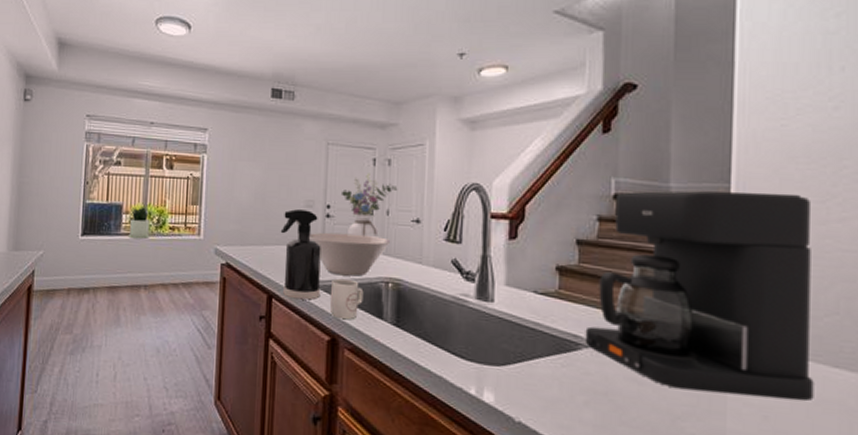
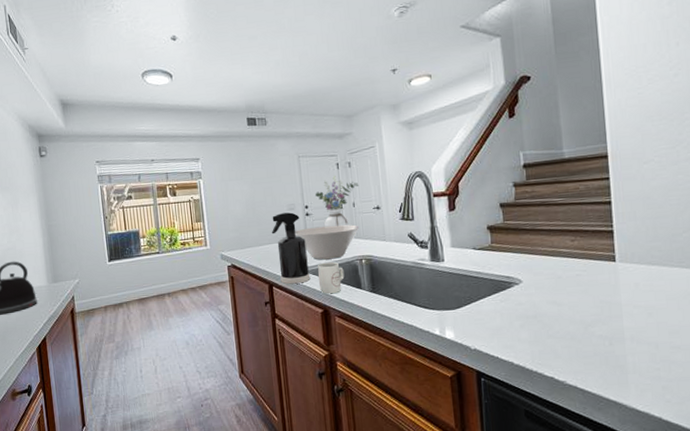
planter: present [128,207,150,240] -> none [147,230,166,258]
coffee maker: present [585,191,814,402] -> none [514,144,682,304]

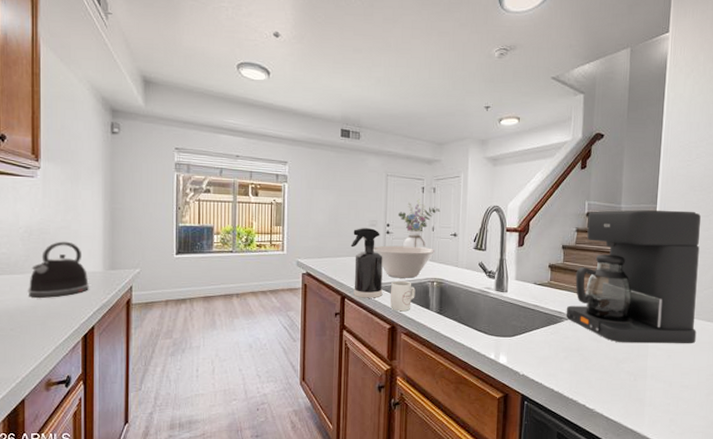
coffee maker: none [514,144,682,304] -> present [566,209,701,344]

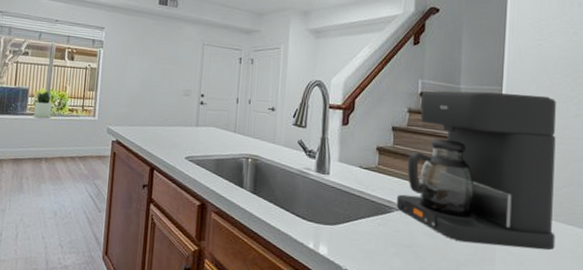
planter: none [220,228,240,256] -> present [33,91,52,119]
spray bottle: present [350,228,383,298] -> none [162,97,196,172]
bowl: present [374,245,436,278] -> none [186,116,252,153]
mug: present [390,280,416,312] -> none [201,154,229,189]
bouquet: present [397,198,441,249] -> none [212,69,258,122]

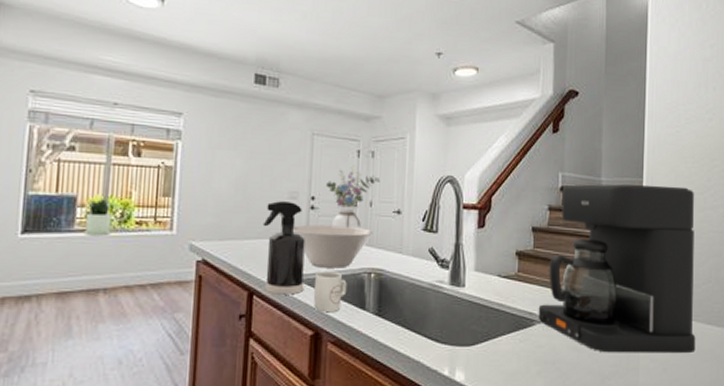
spray bottle: none [162,97,196,172] -> present [262,201,305,295]
bowl: none [186,116,252,153] -> present [293,224,374,268]
mug: none [201,154,229,189] -> present [313,271,347,313]
bouquet: none [212,69,258,122] -> present [325,164,381,230]

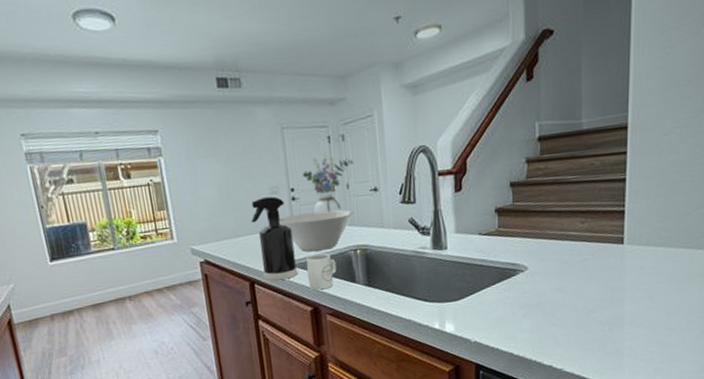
planter: present [84,199,111,237] -> none [96,221,123,255]
coffee maker: present [538,184,696,354] -> none [521,113,686,290]

